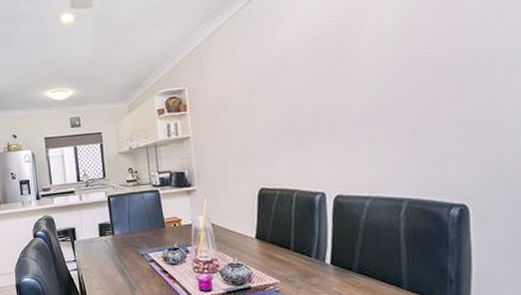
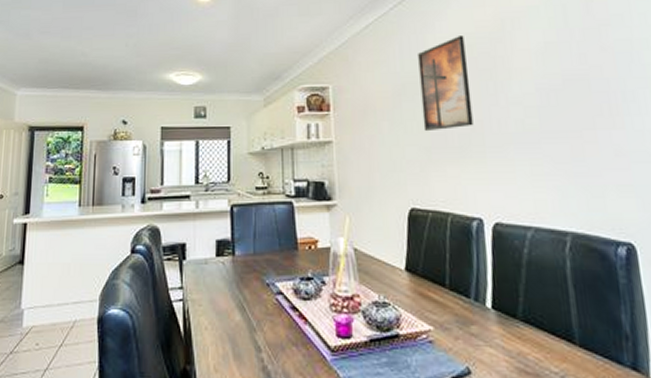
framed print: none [266,27,319,122] -> present [416,36,474,132]

